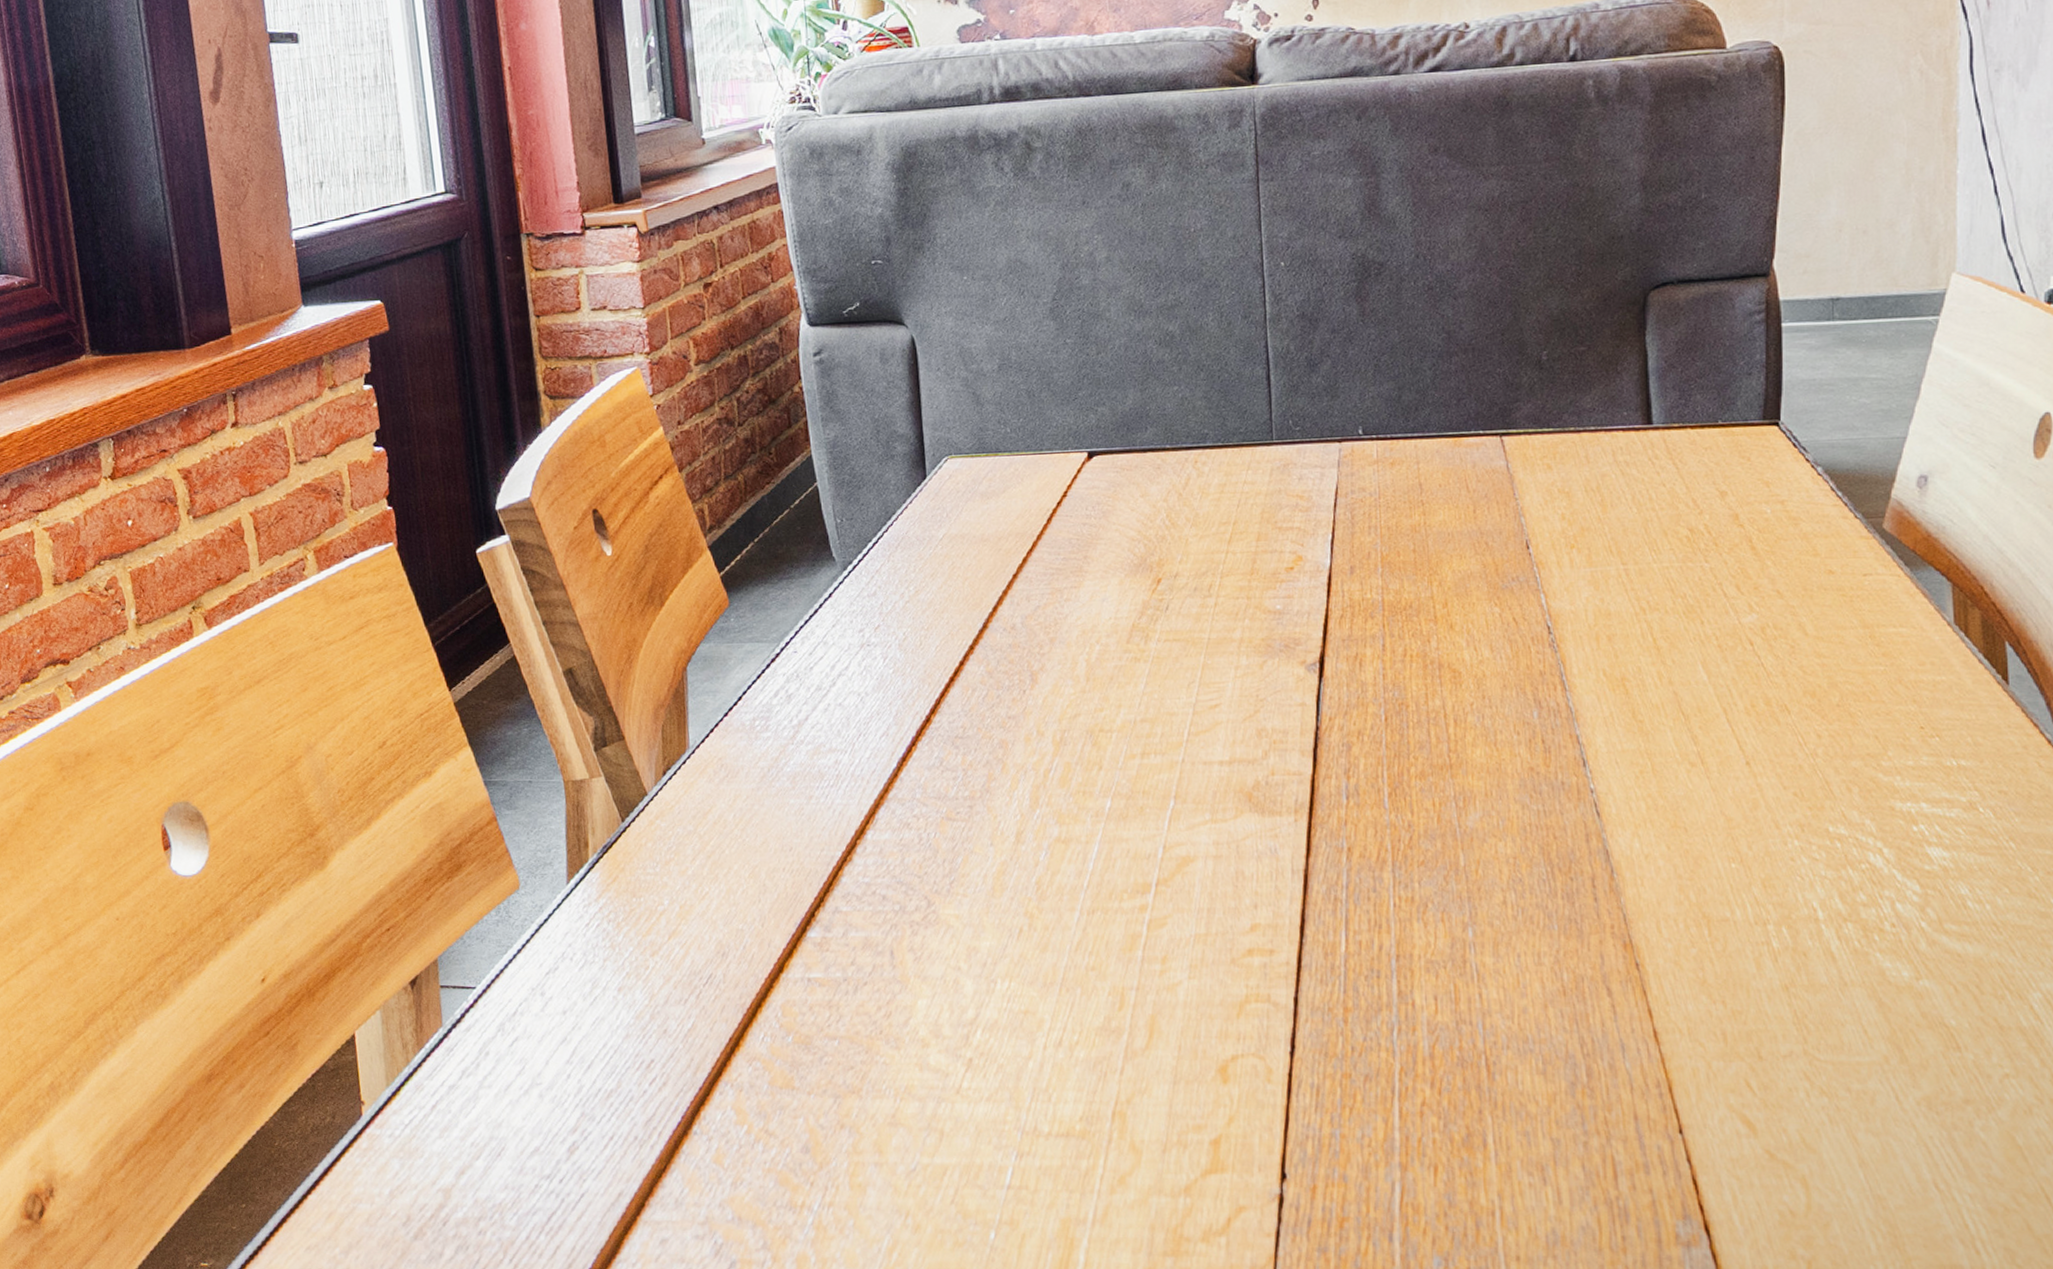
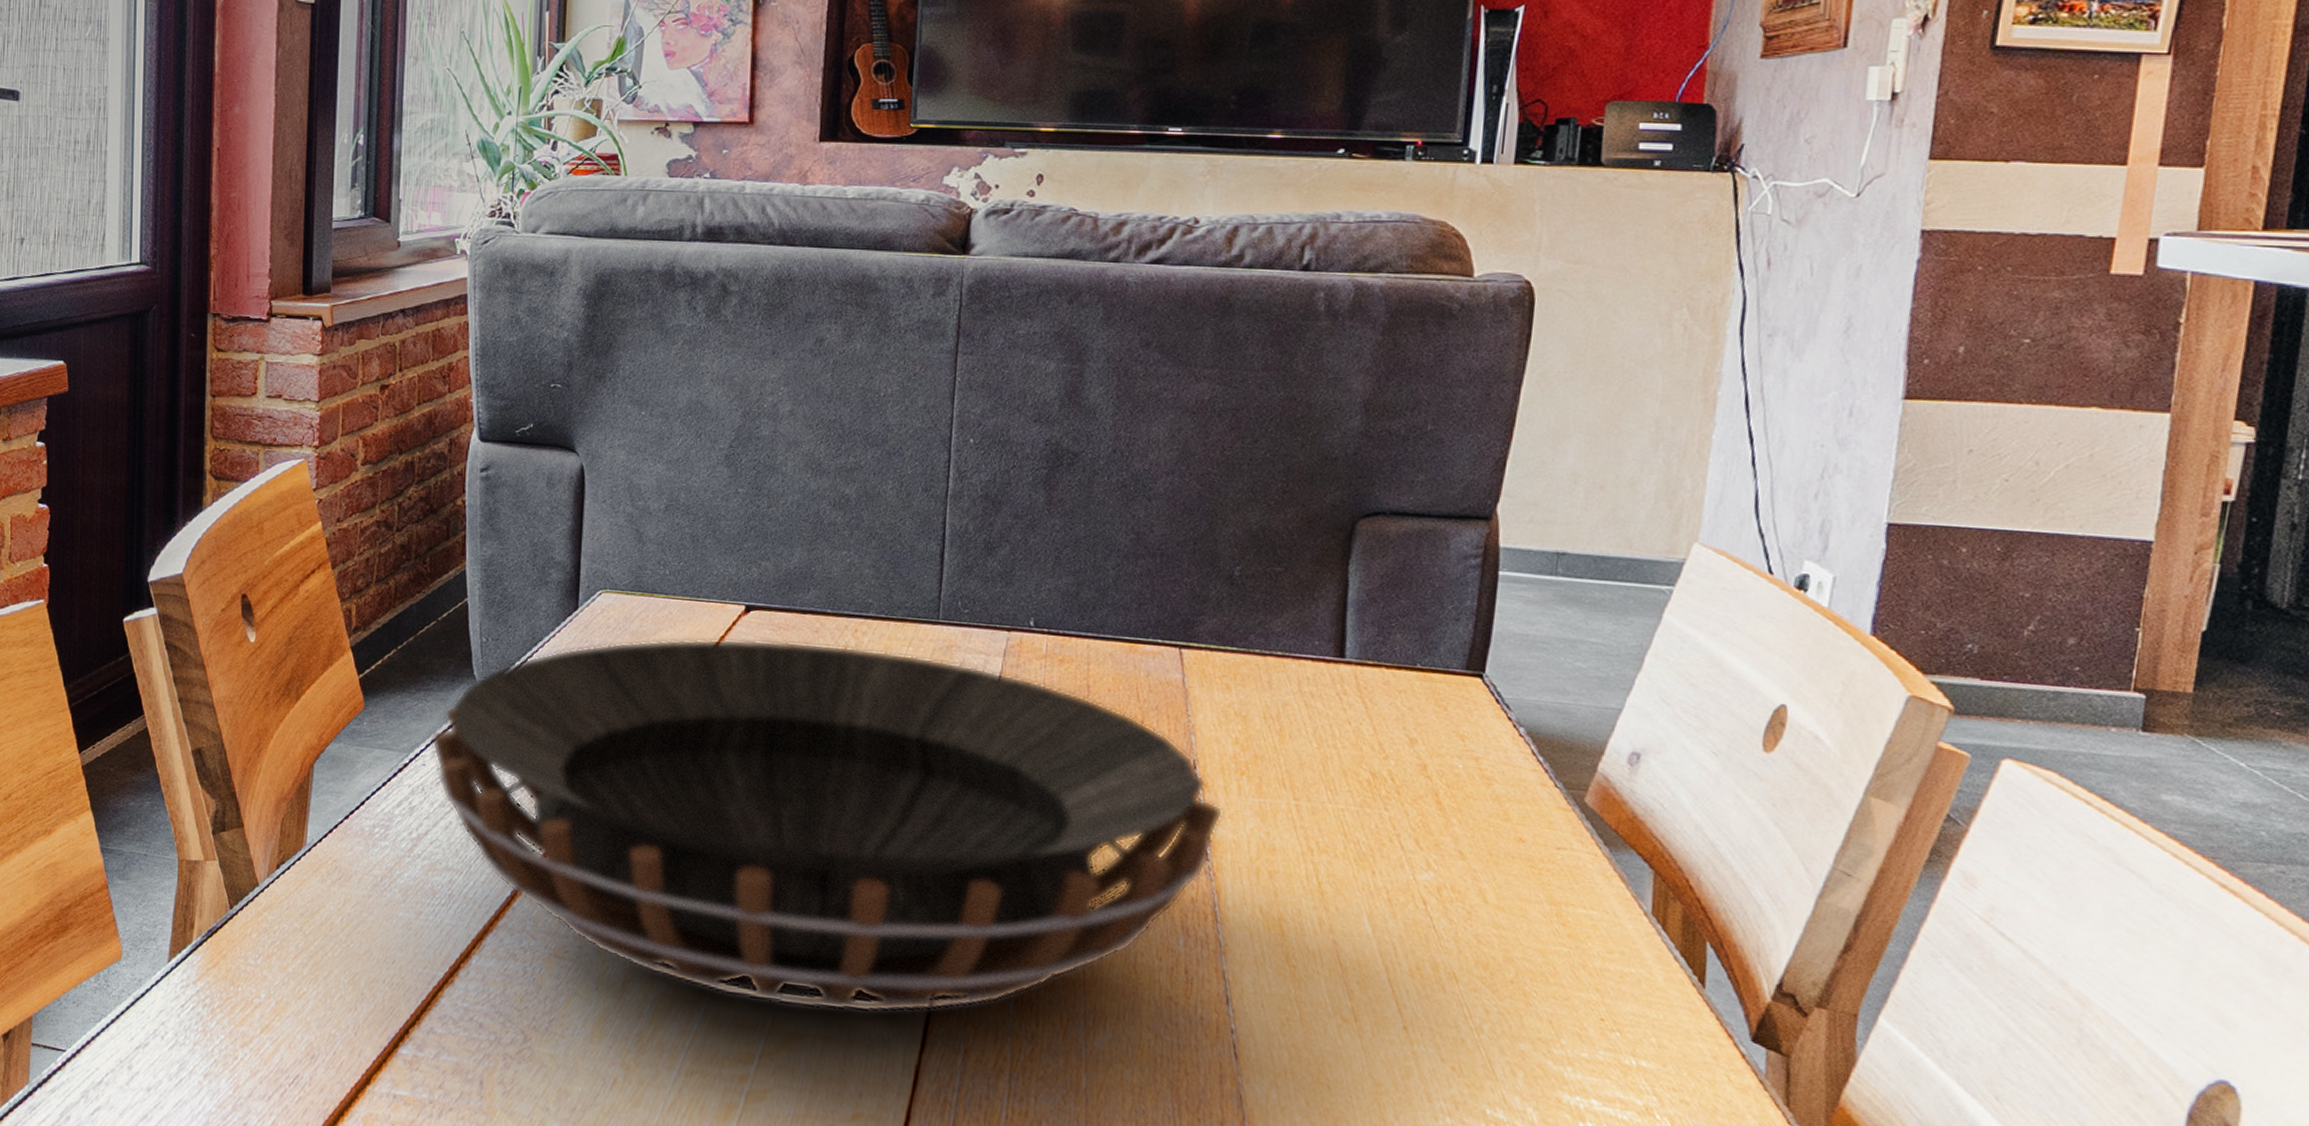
decorative bowl: none [798,477,1560,832] -> present [430,638,1224,1013]

